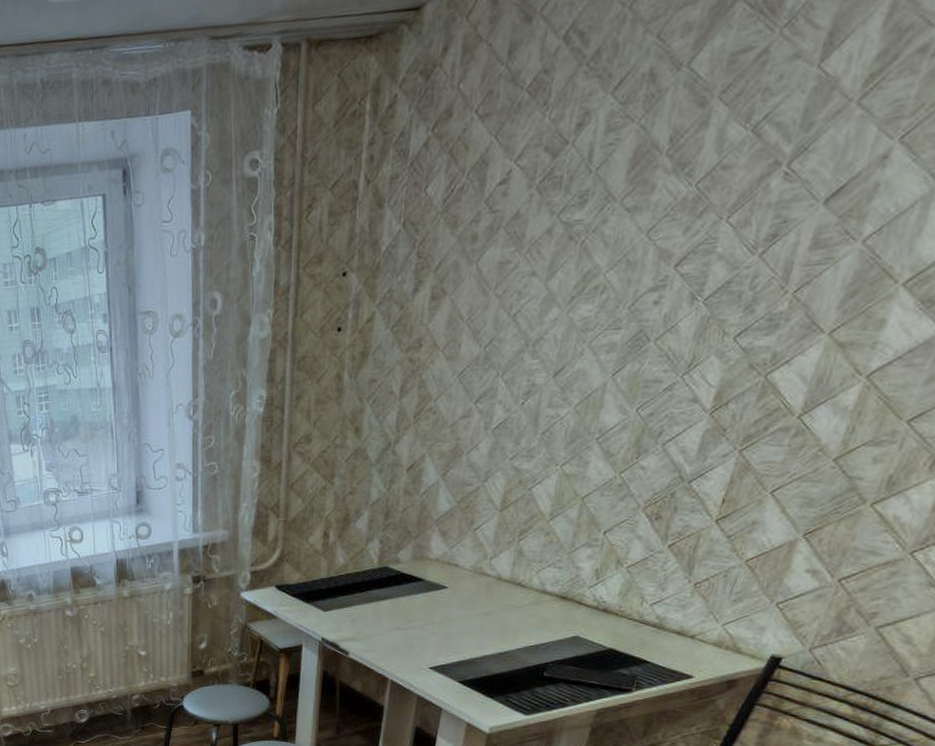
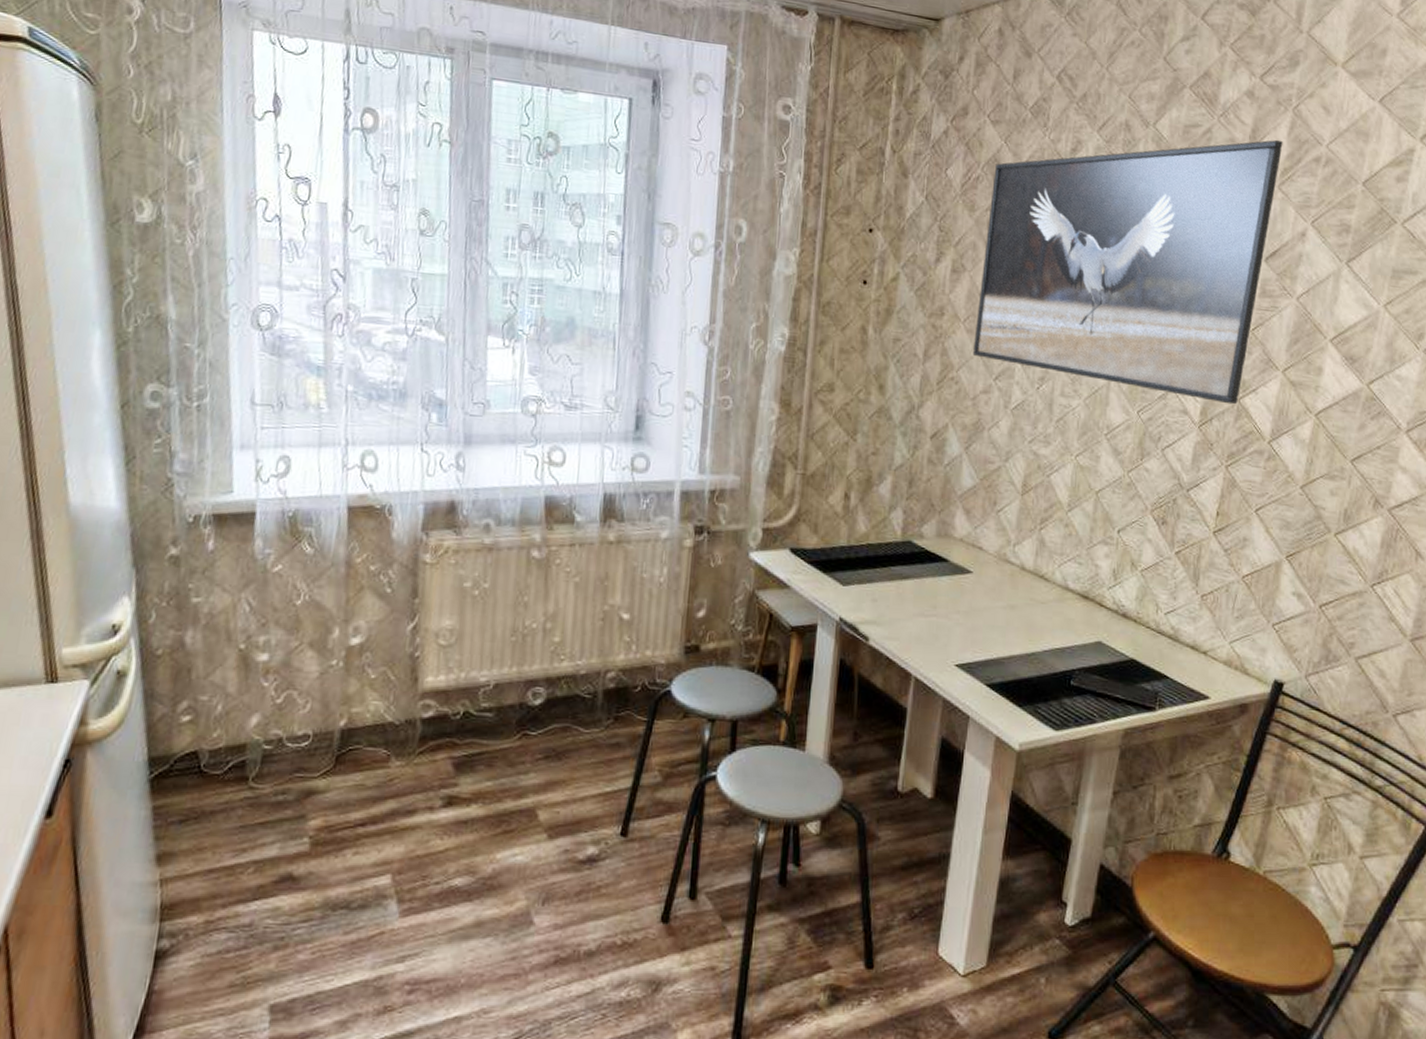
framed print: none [452,36,874,383] -> present [972,139,1283,405]

